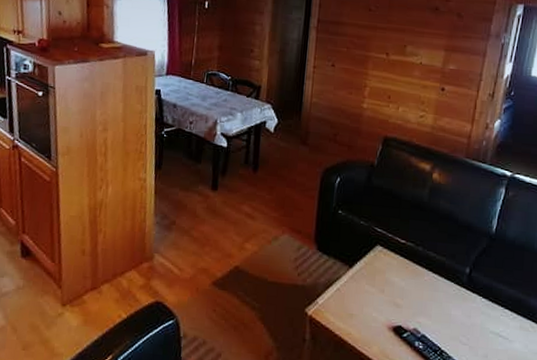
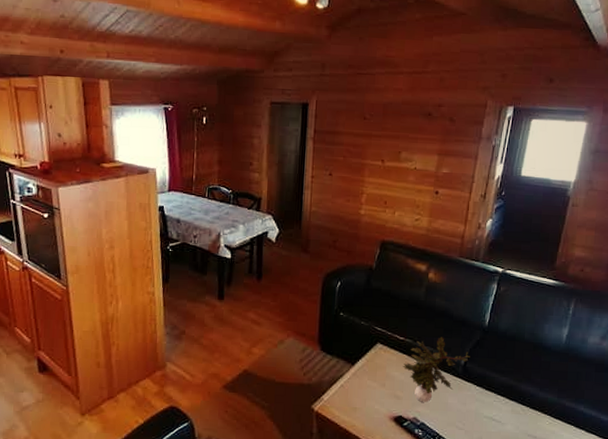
potted plant: none [403,242,476,313] -> present [402,337,470,402]

